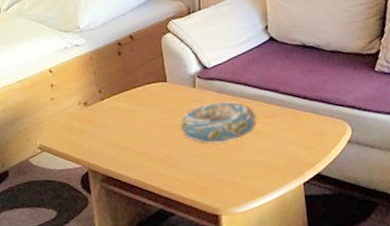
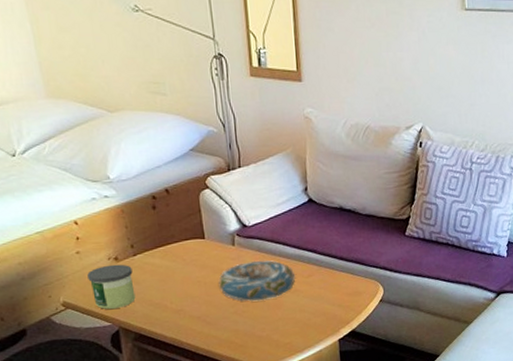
candle: none [60,108,103,152] -> present [87,264,136,309]

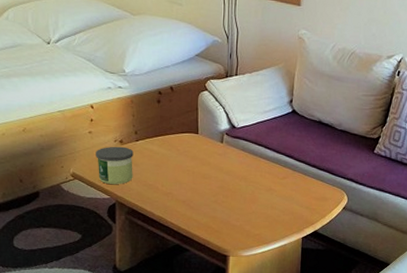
decorative bowl: present [218,260,296,302] -> none [205,158,272,195]

